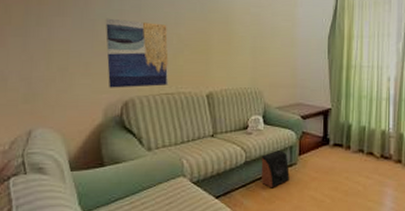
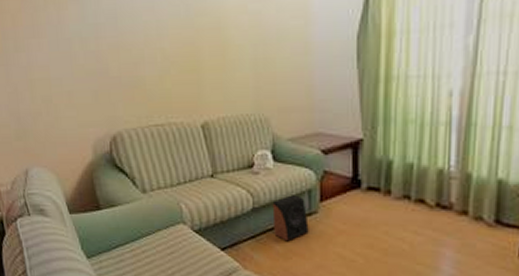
wall art: present [105,18,169,88] -> none [81,35,157,121]

